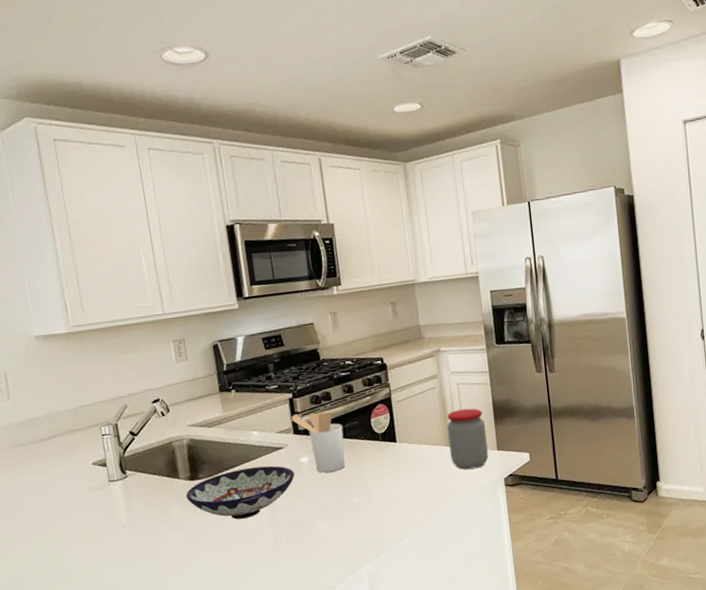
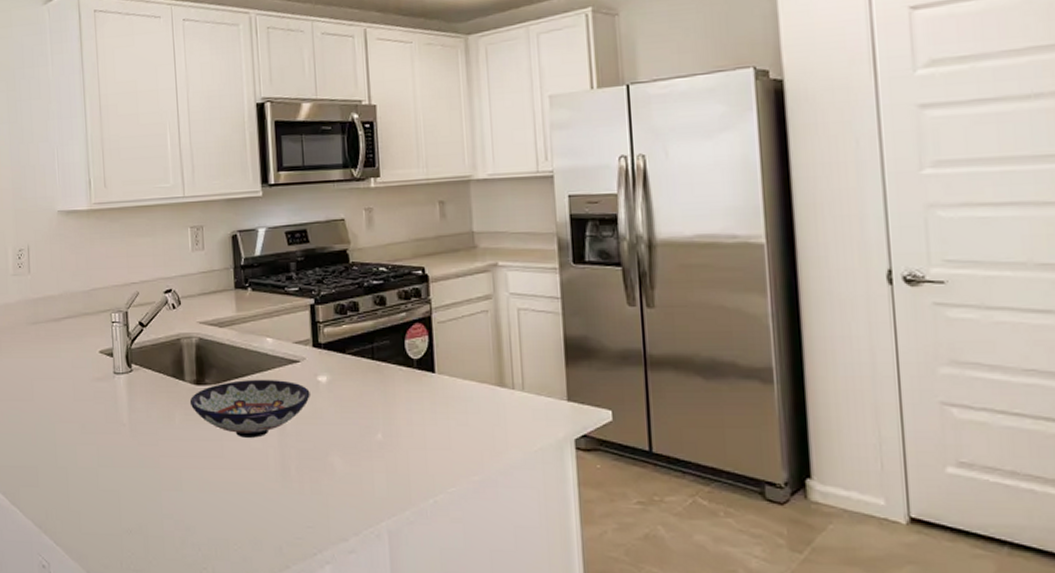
utensil holder: present [290,412,345,473] -> none [310,323,371,397]
jar: present [447,408,489,470] -> none [501,342,555,421]

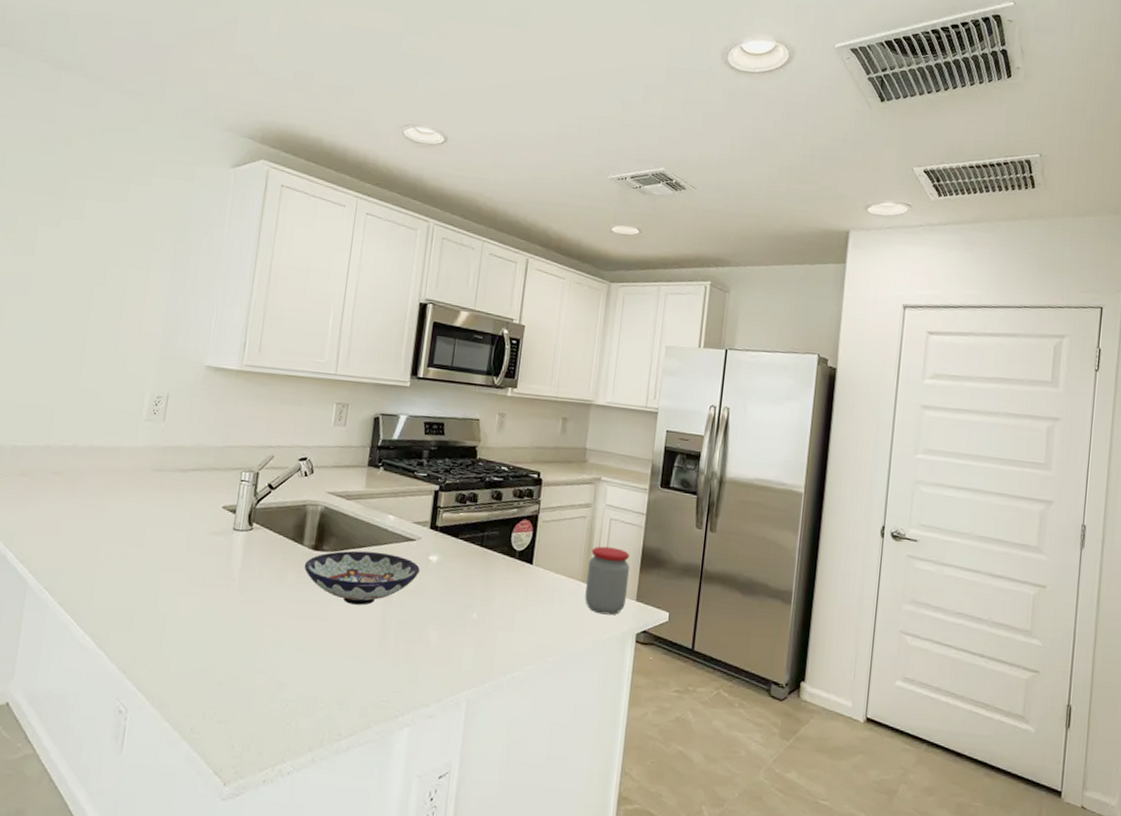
jar: none [501,342,555,421] -> present [585,546,630,615]

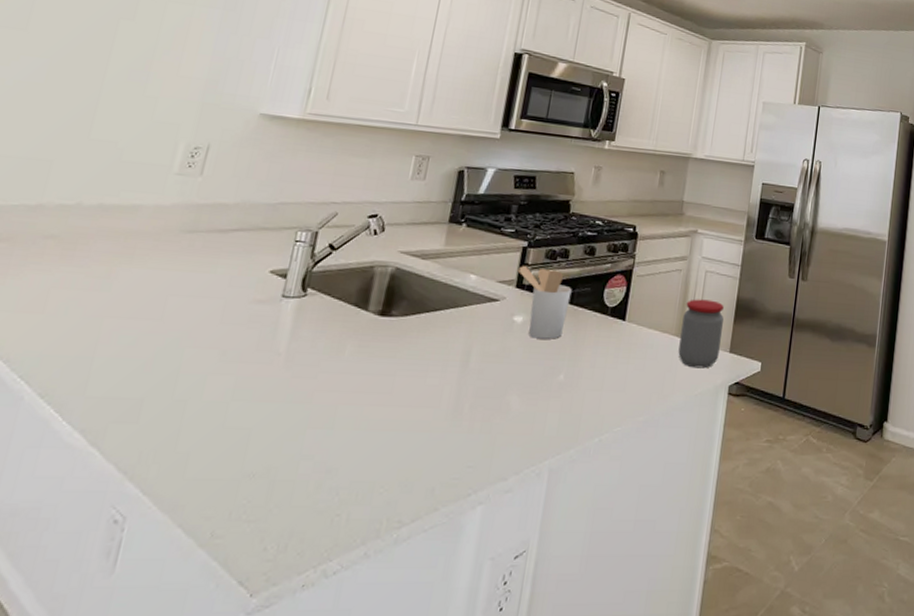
bowl: present [304,550,420,605] -> none [367,314,503,374]
utensil holder: none [431,507,482,579] -> present [517,265,572,339]

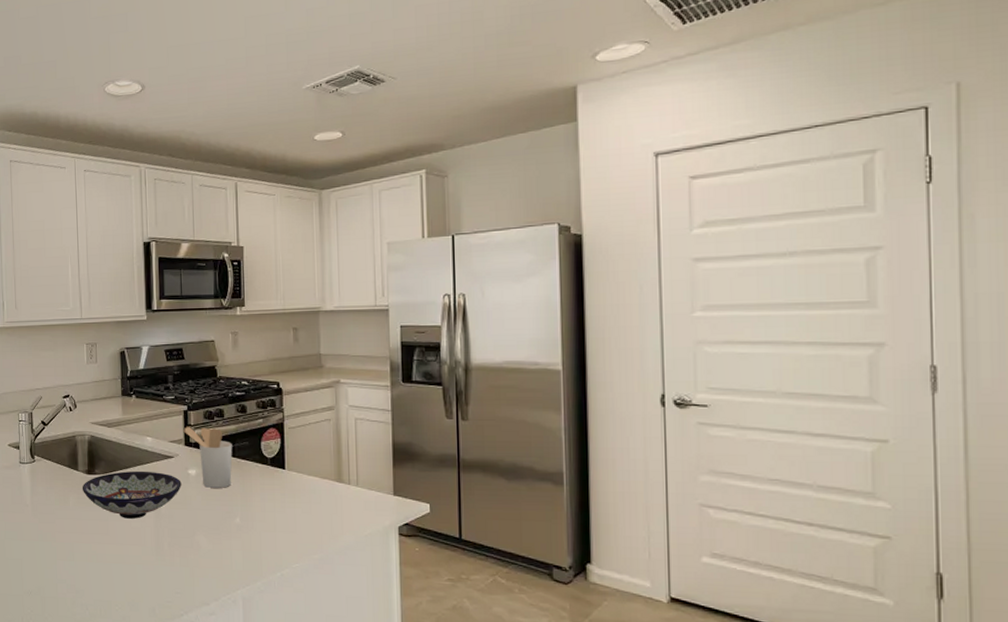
bowl: none [367,314,503,374] -> present [82,470,182,519]
jar: present [678,299,724,369] -> none [340,446,383,511]

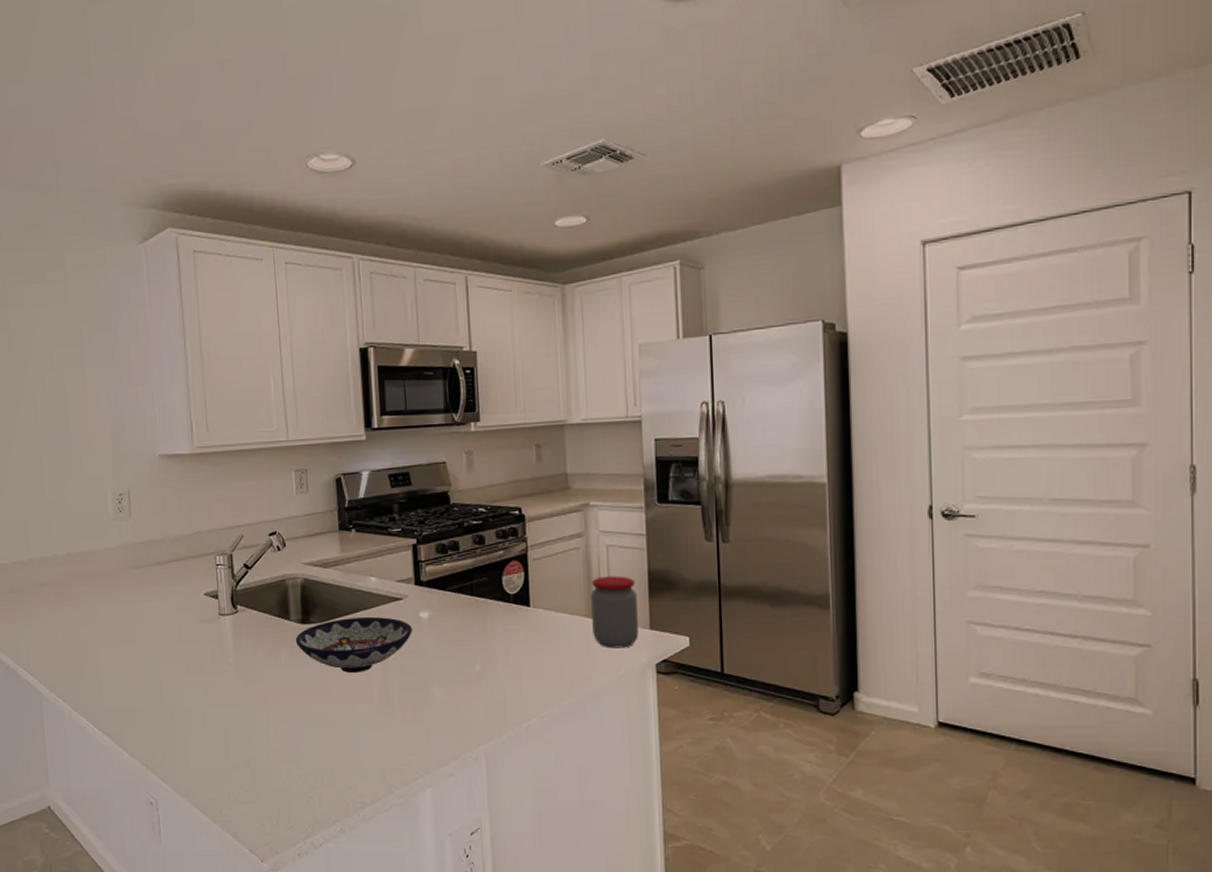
utensil holder: present [183,426,233,488] -> none [413,562,470,632]
jar: none [340,446,383,511] -> present [591,576,638,649]

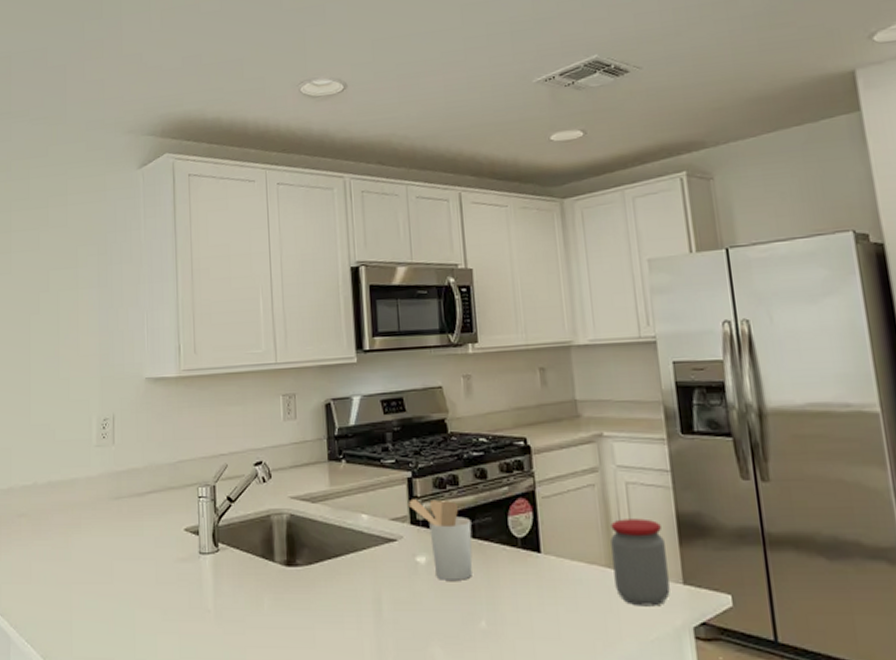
bowl: present [295,616,413,673] -> none [279,559,408,626]
utensil holder: none [413,562,470,632] -> present [408,498,473,580]

